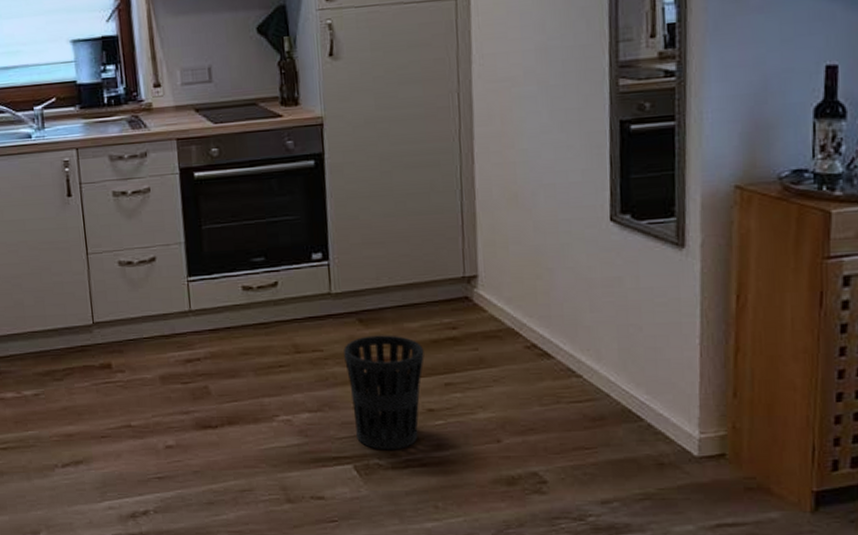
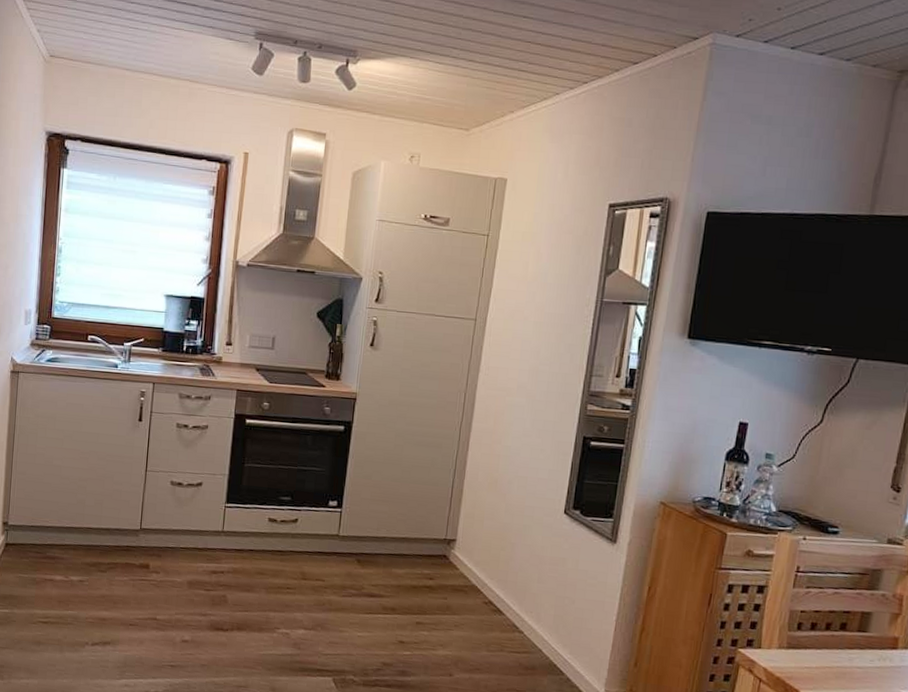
wastebasket: present [344,335,424,450] -> none [339,574,405,671]

